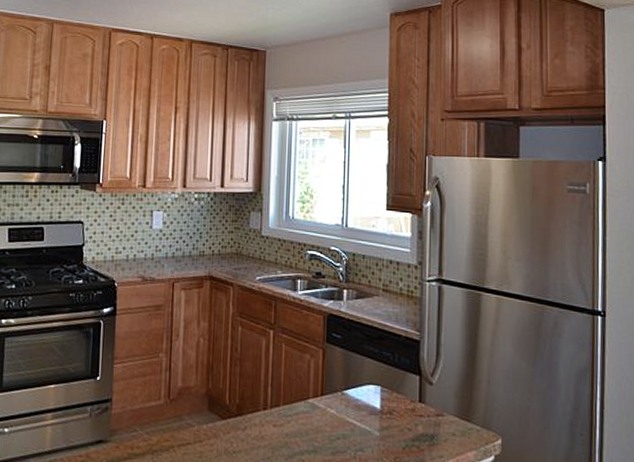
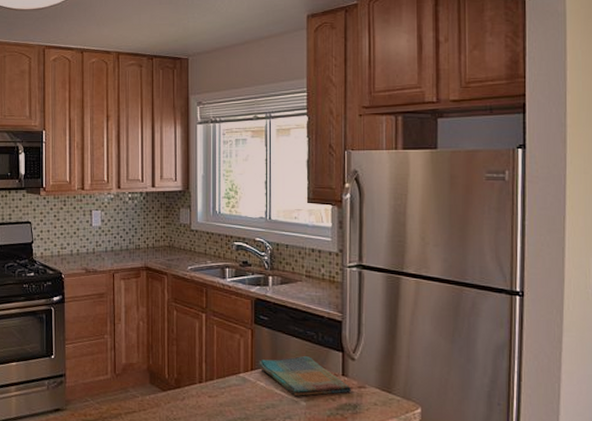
dish towel: none [329,380,429,425] -> present [258,356,352,396]

